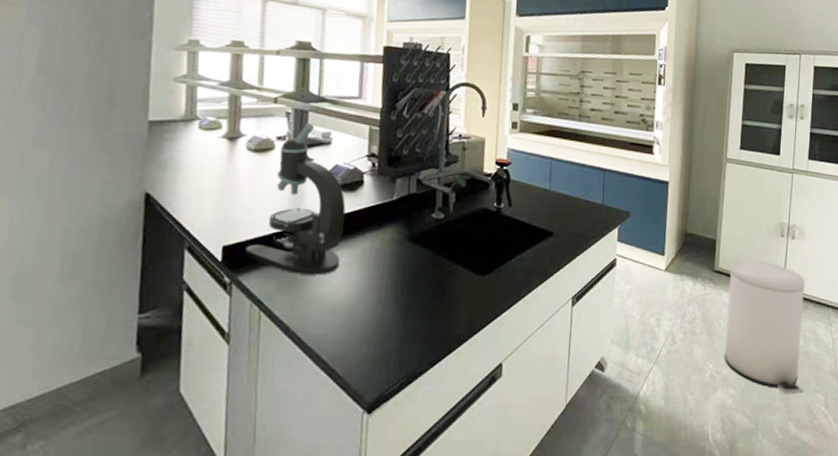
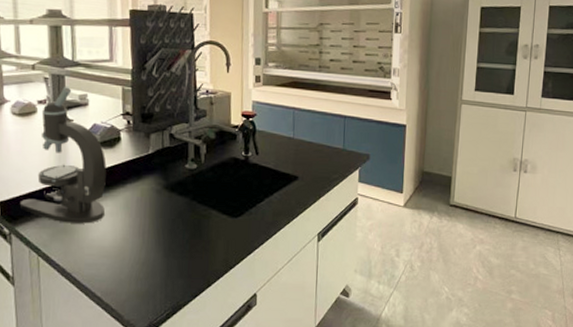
pedal bin: present [725,259,806,394] -> none [460,193,536,310]

